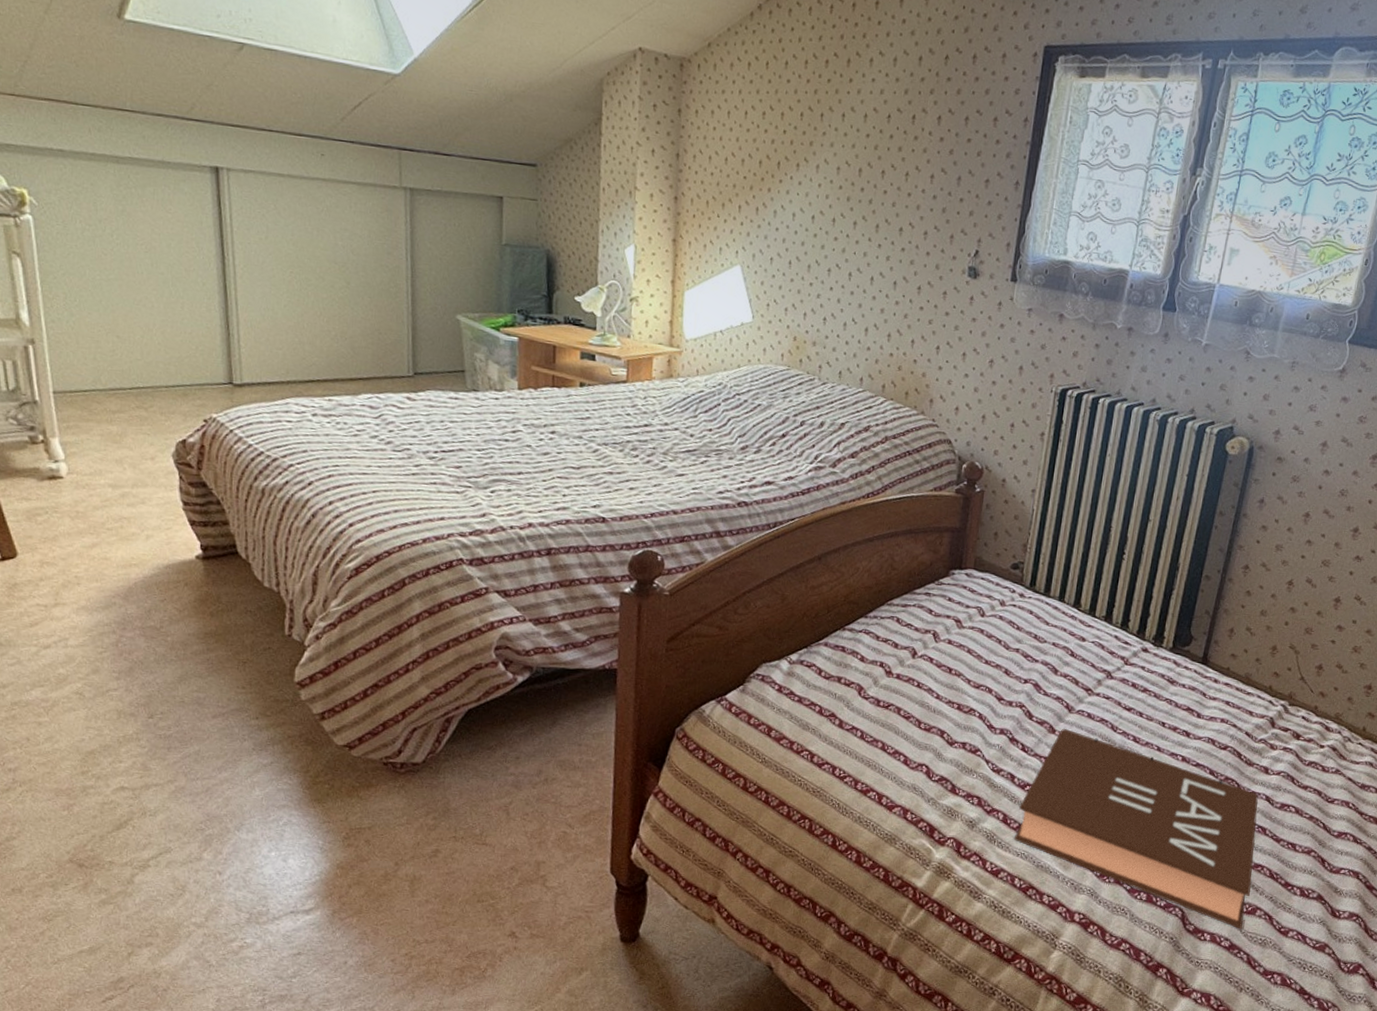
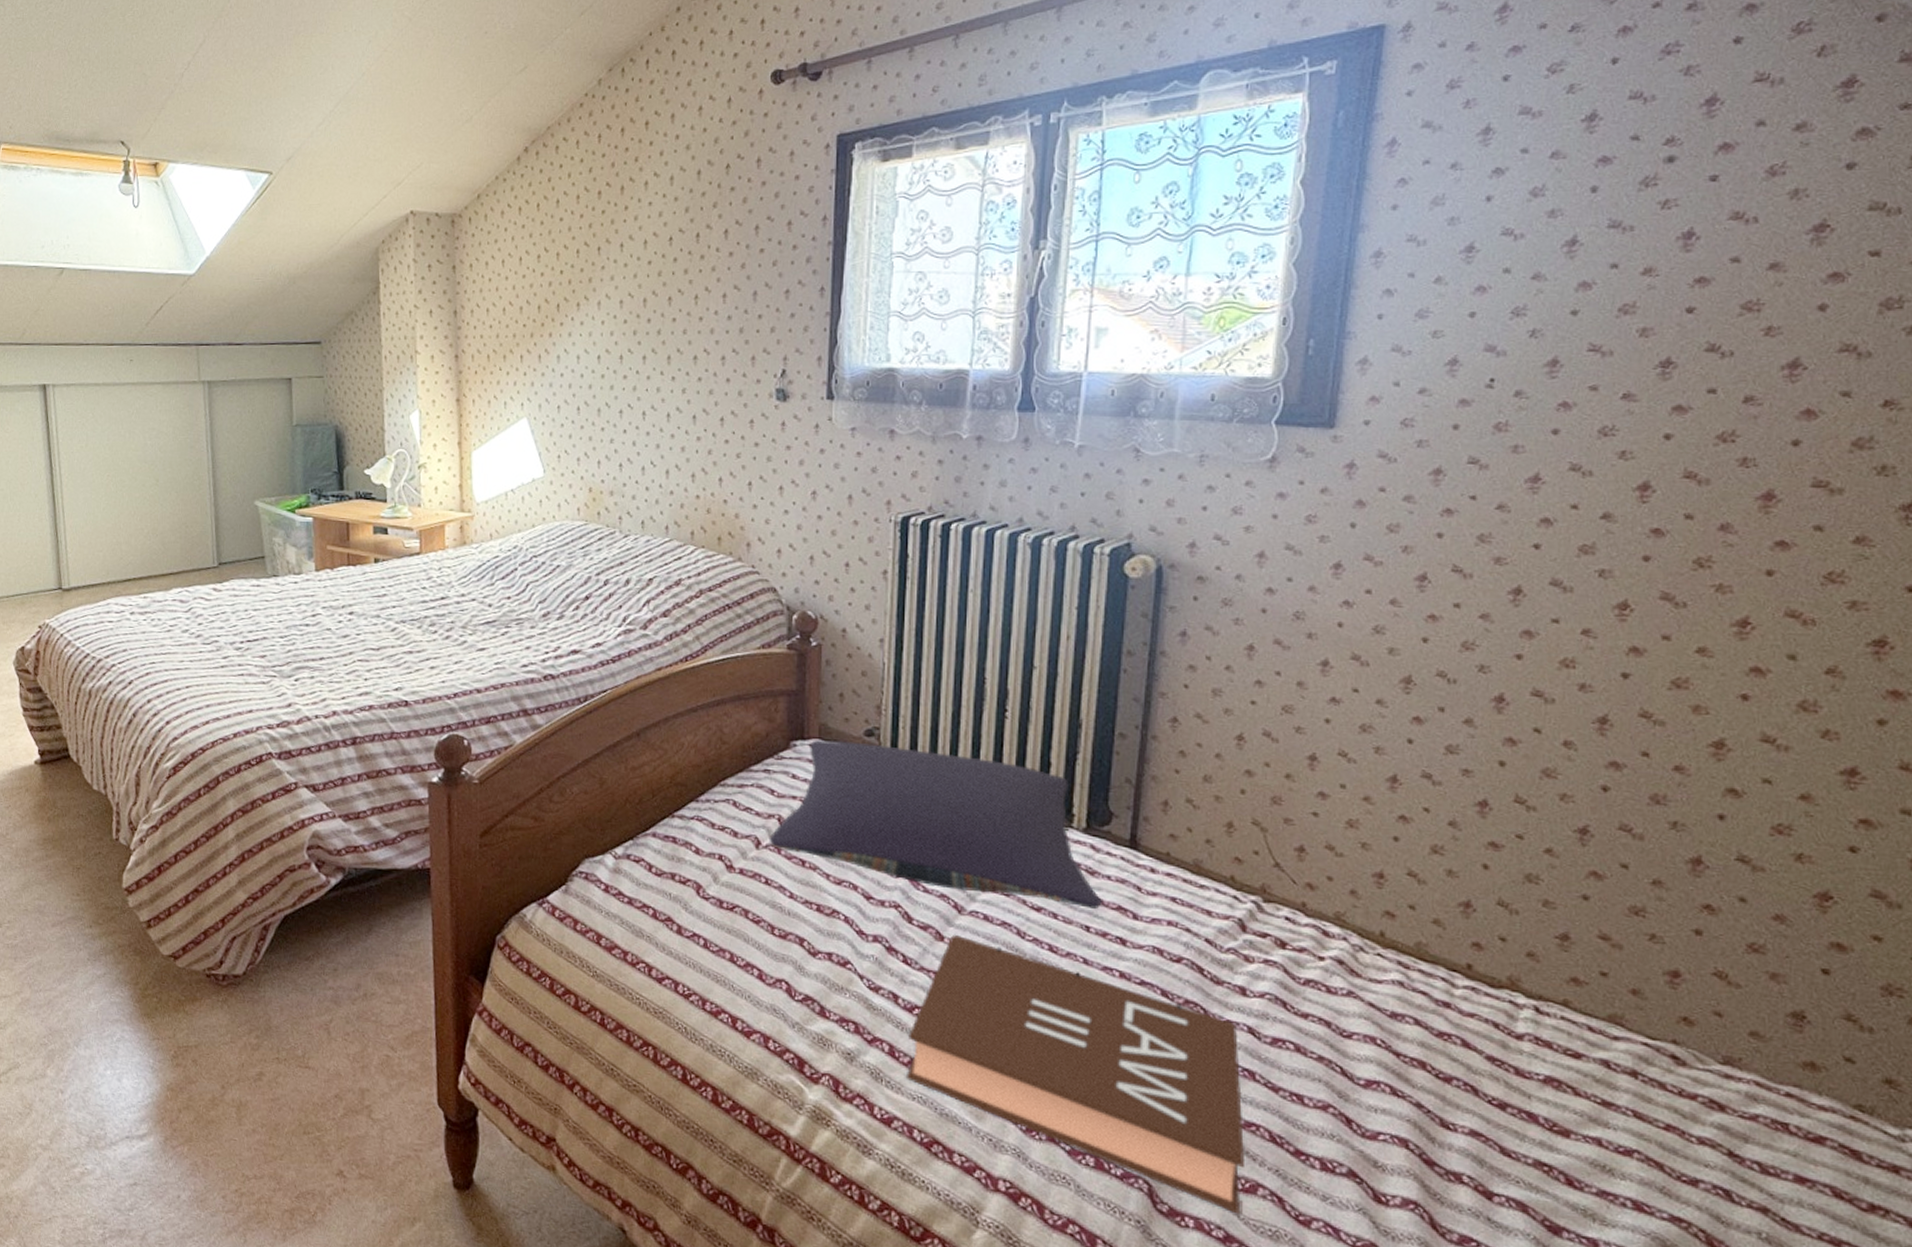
pillow: none [924,569,1177,709] -> present [769,739,1102,909]

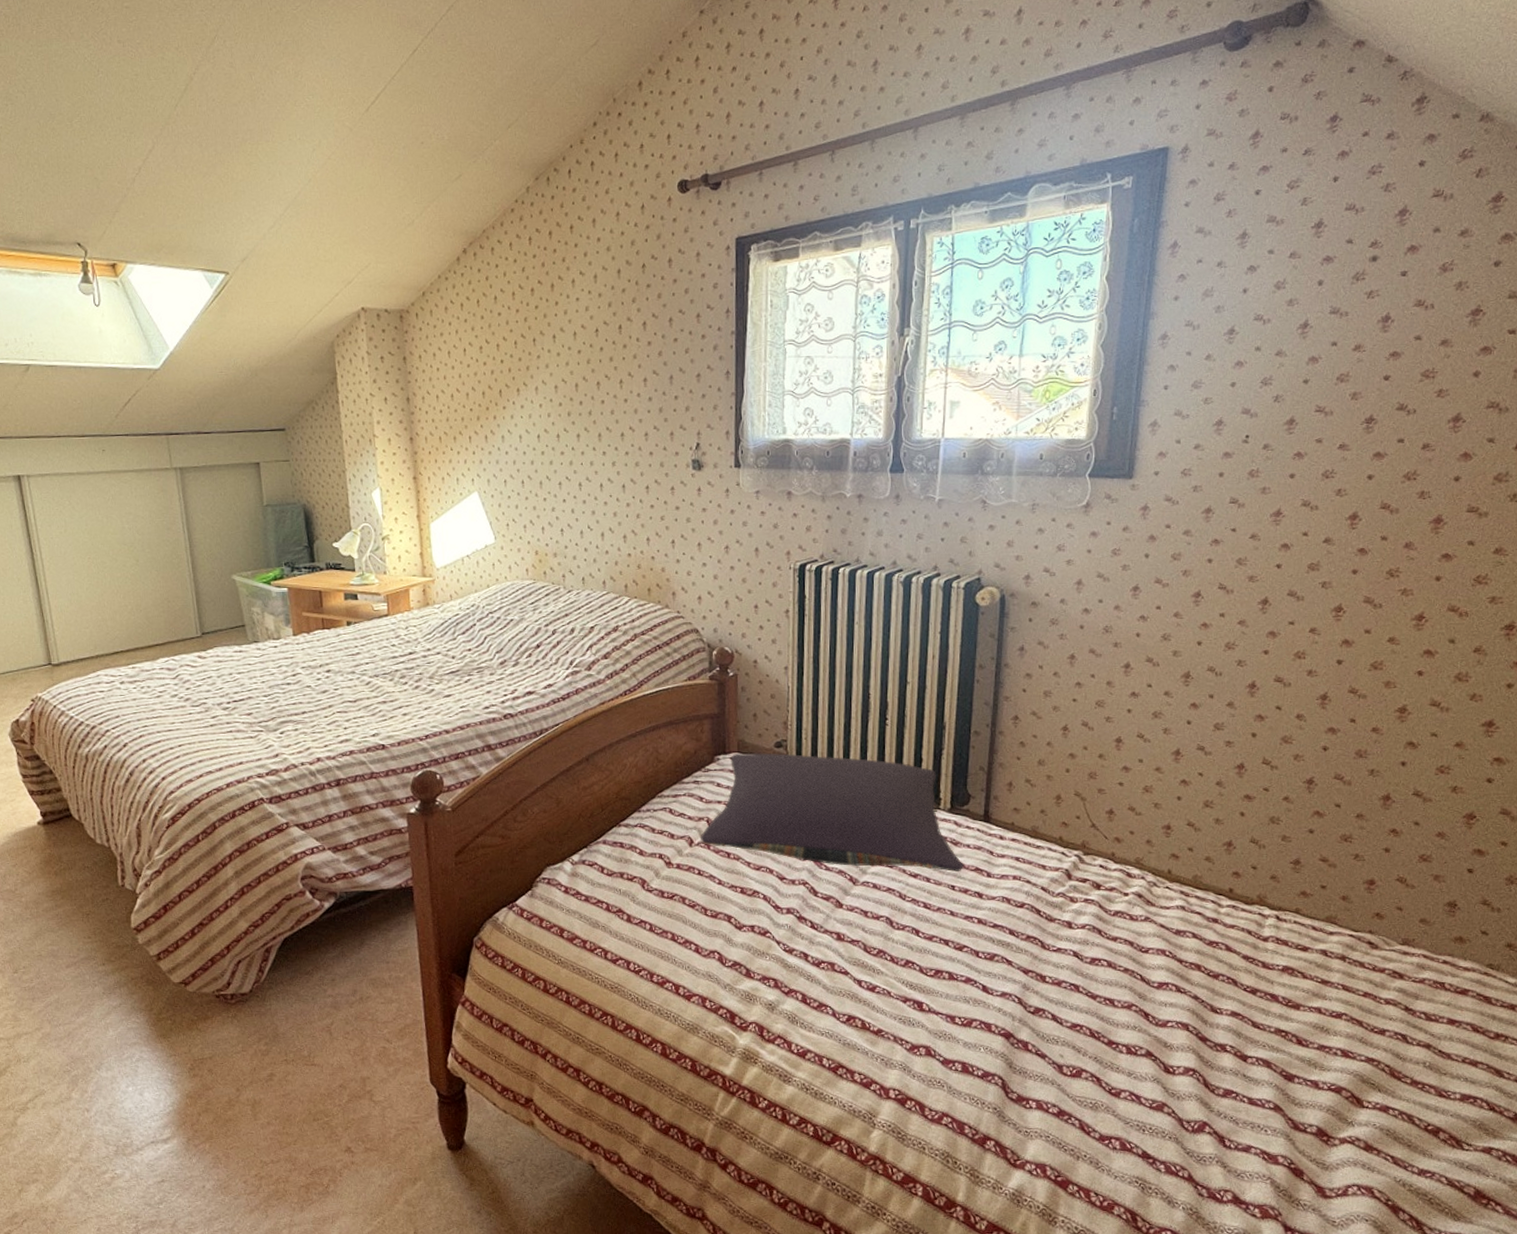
book: present [905,934,1244,1215] -> none [815,901,1072,1094]

